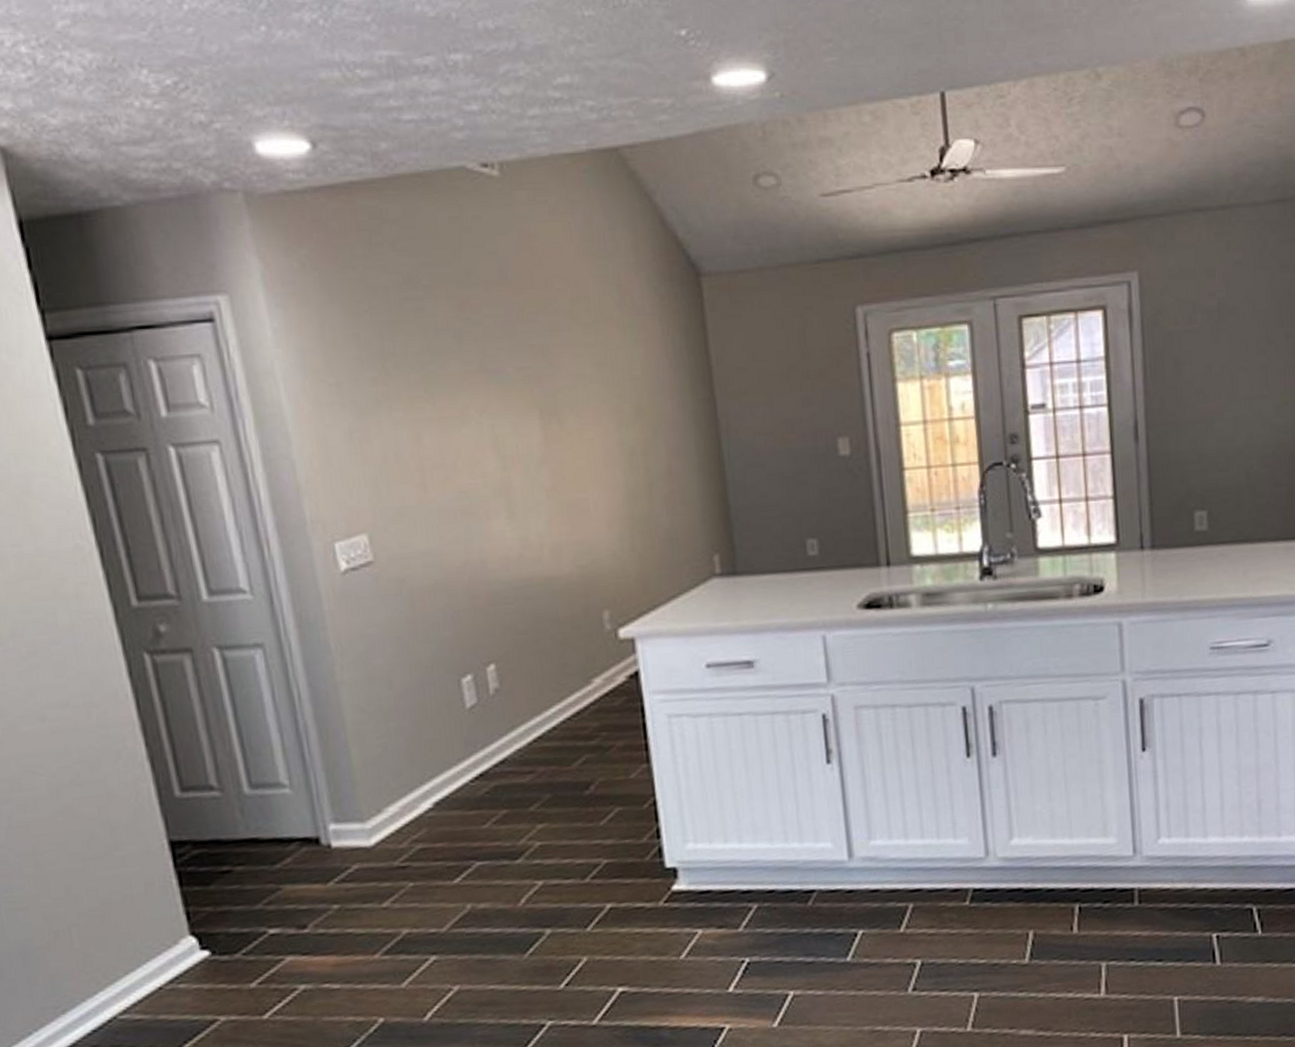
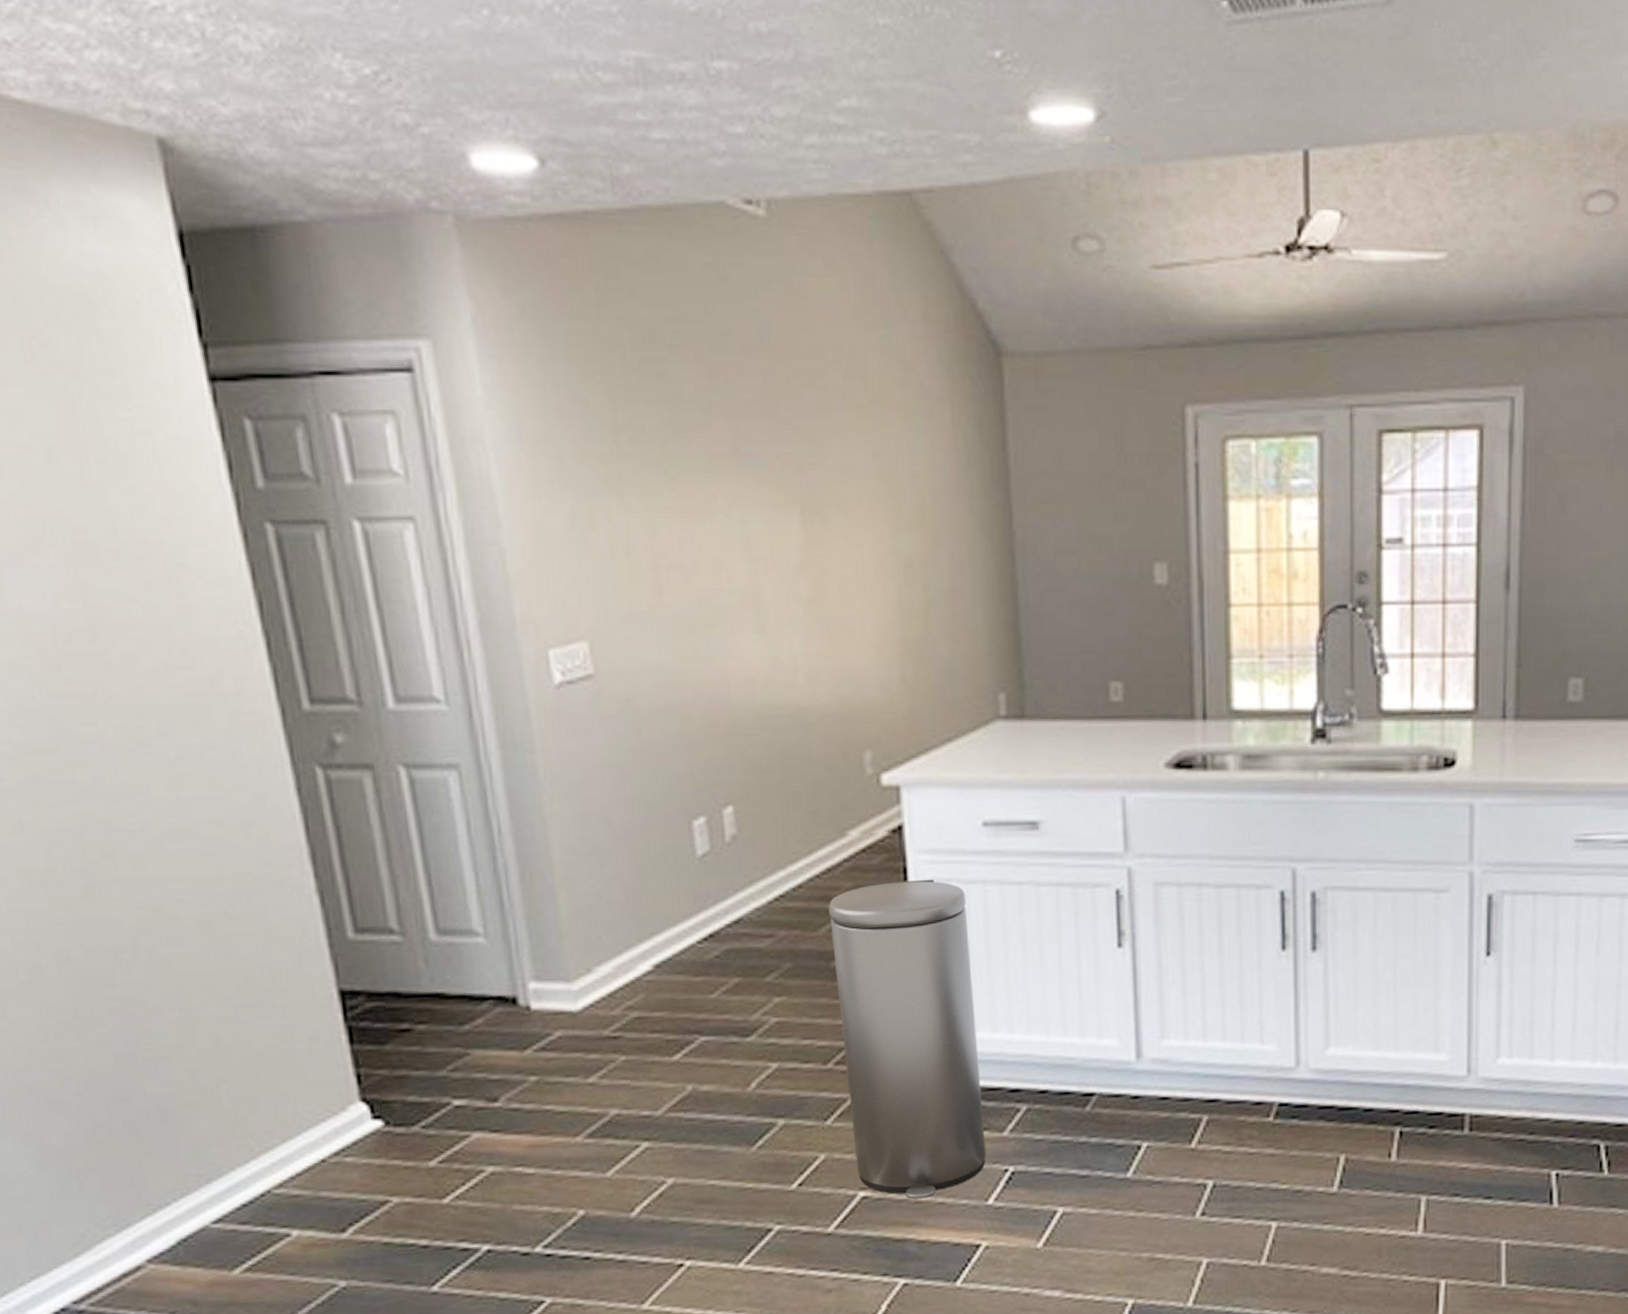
pedal bin: none [579,715,725,992] -> present [829,879,986,1199]

